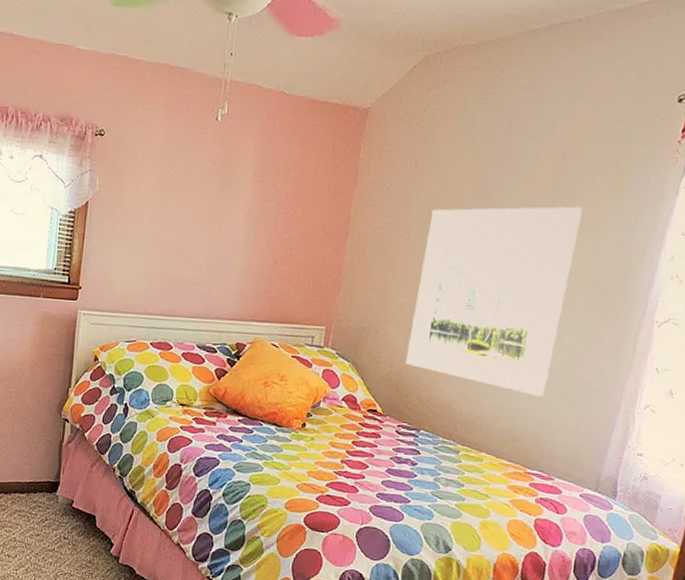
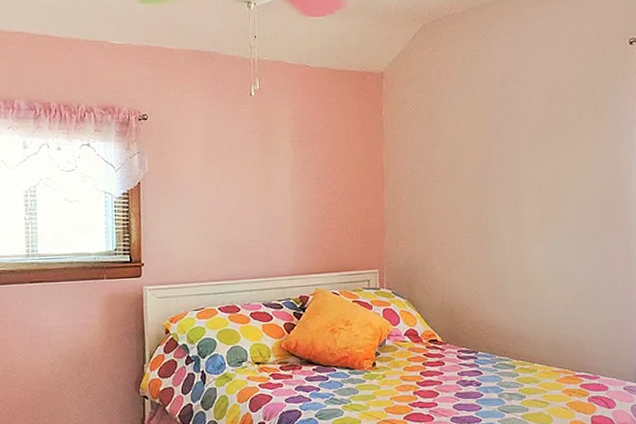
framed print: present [406,206,583,396] -> none [452,137,576,305]

